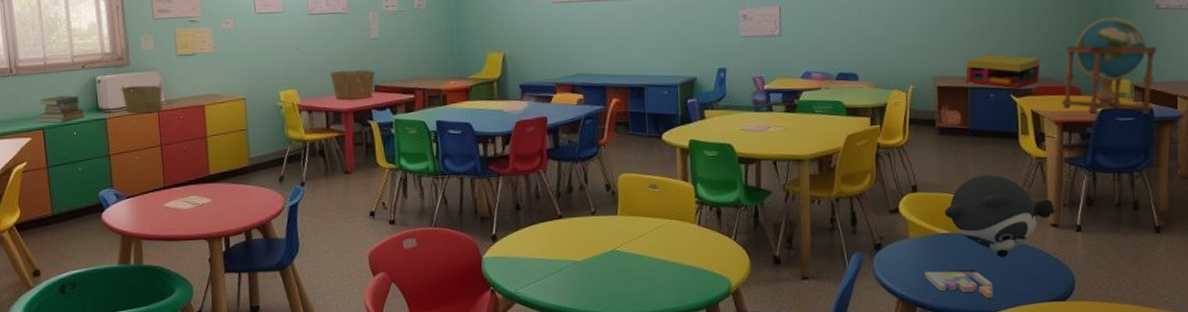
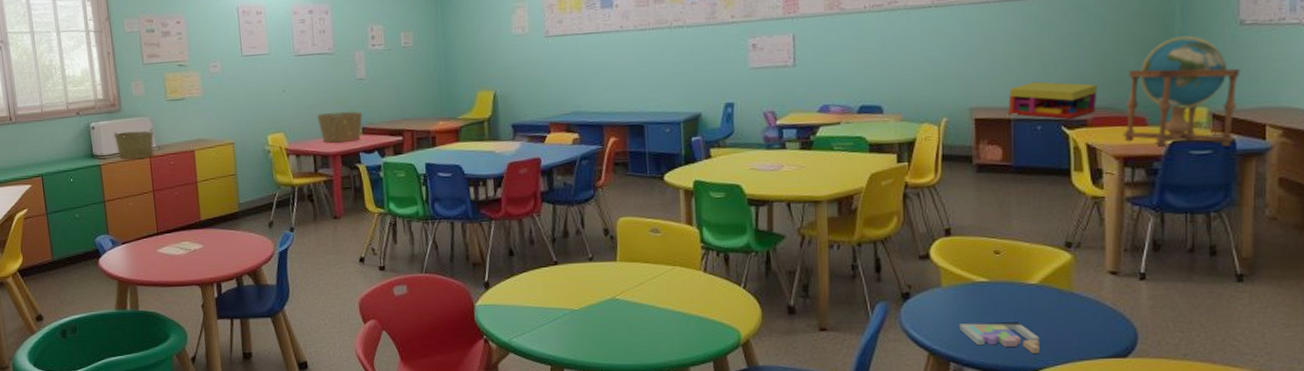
books: present [35,95,84,124] -> none [34,142,80,171]
stuffed animal: present [944,174,1055,257] -> none [982,216,1114,308]

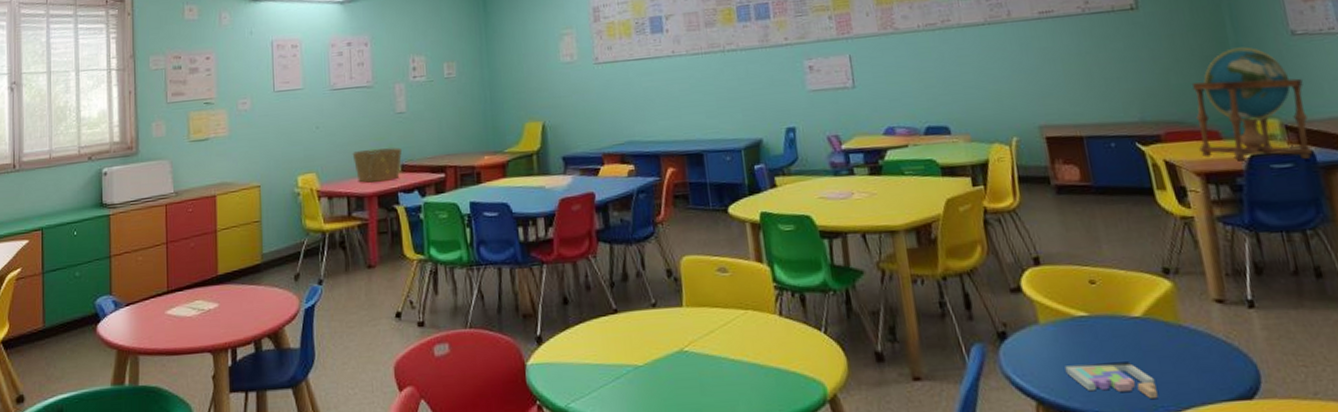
basket: present [113,129,154,160] -> none [128,173,172,209]
toy box: present [1008,81,1098,120] -> none [1076,96,1168,136]

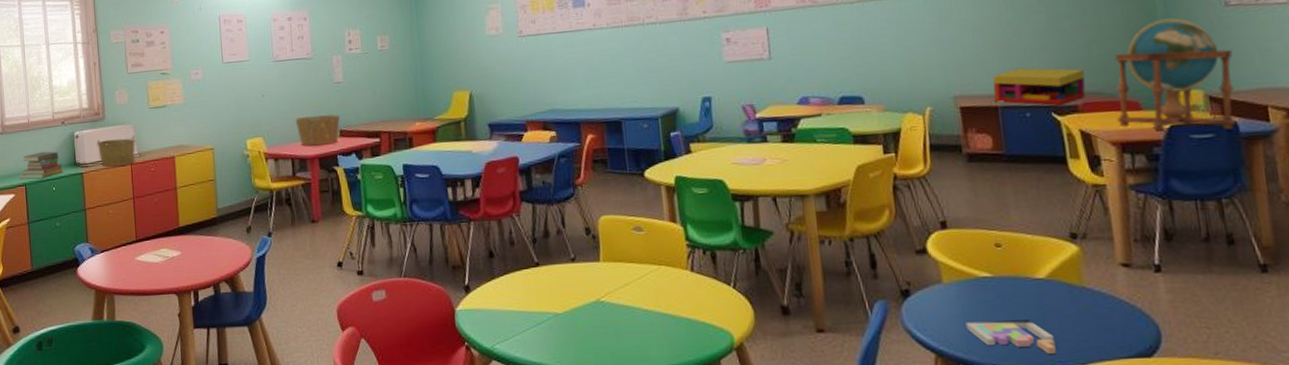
books: none [35,190,87,224] -> present [19,151,63,180]
basket: none [128,173,172,209] -> present [97,136,135,168]
toy box: none [1076,96,1168,136] -> present [993,67,1086,107]

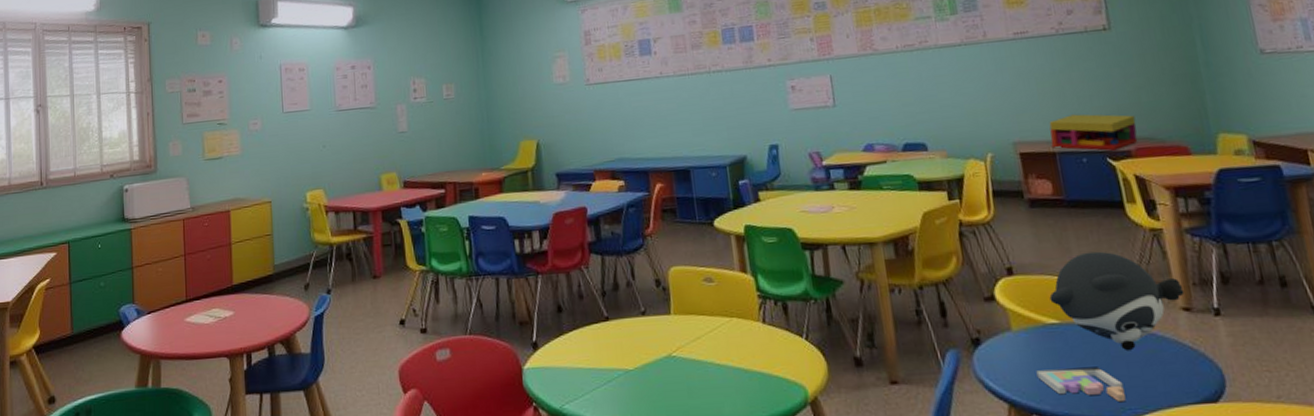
books: present [19,151,63,180] -> none [62,206,110,237]
basket: present [97,136,135,168] -> none [147,189,189,223]
basket: present [295,114,340,147] -> none [357,165,404,199]
stuffed animal: none [983,206,1125,304] -> present [1049,251,1185,350]
globe: present [1114,18,1235,132] -> none [1162,65,1279,176]

